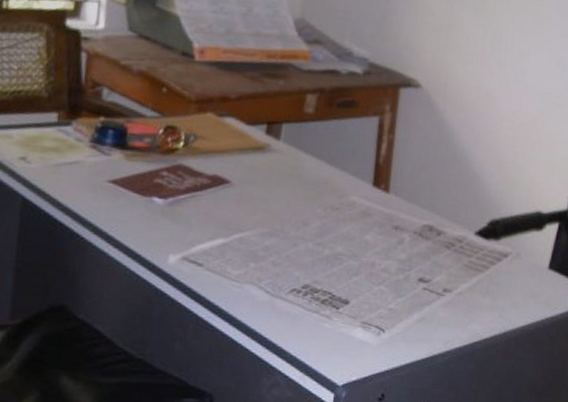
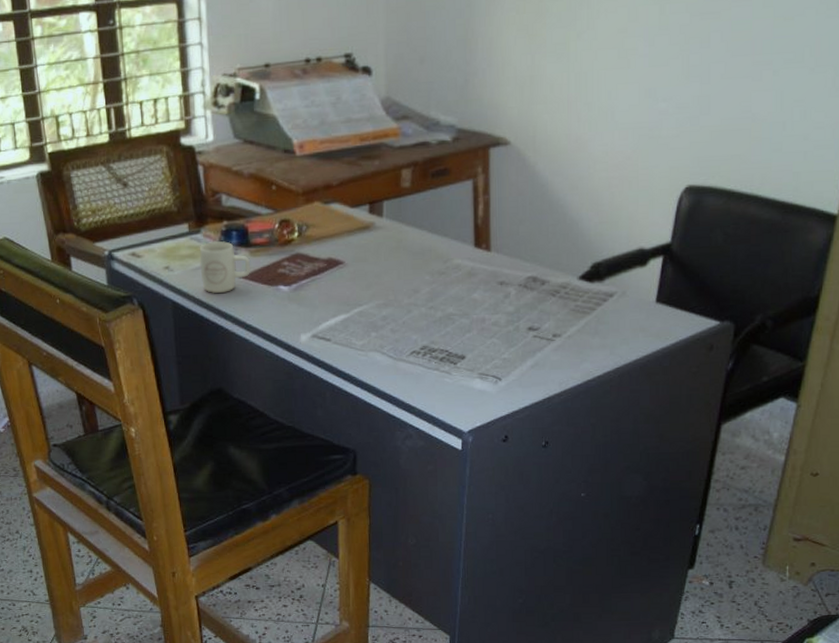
mug: none [62,136,125,196] -> present [199,241,251,294]

